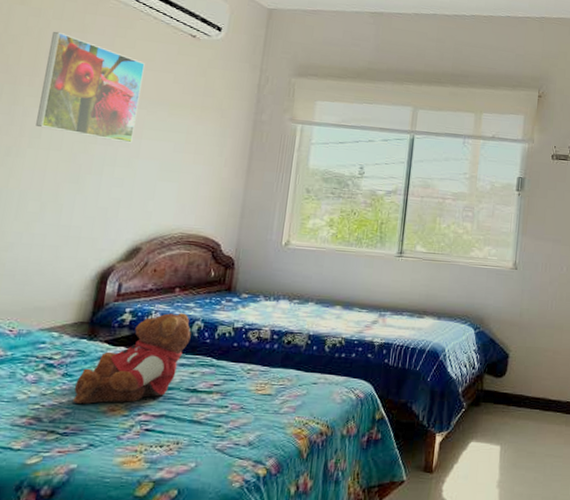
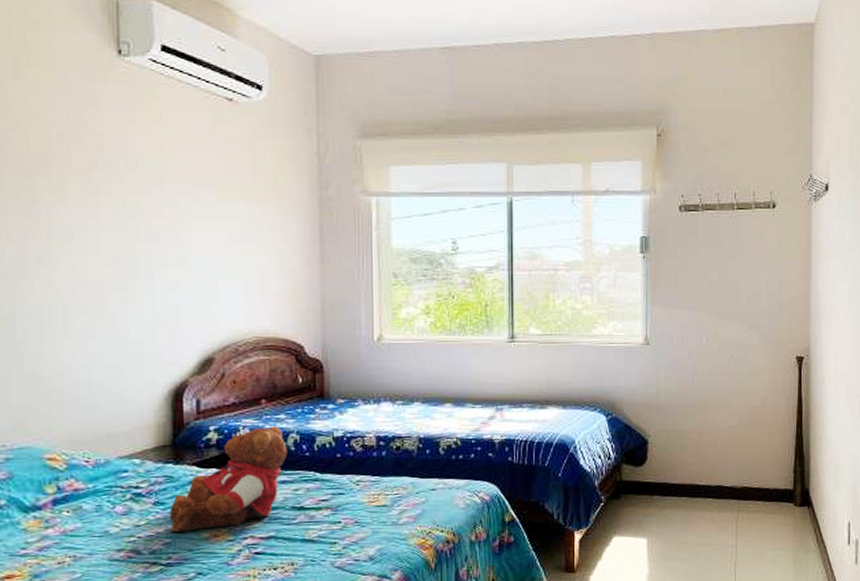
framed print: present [36,31,145,143] -> none [61,109,180,238]

